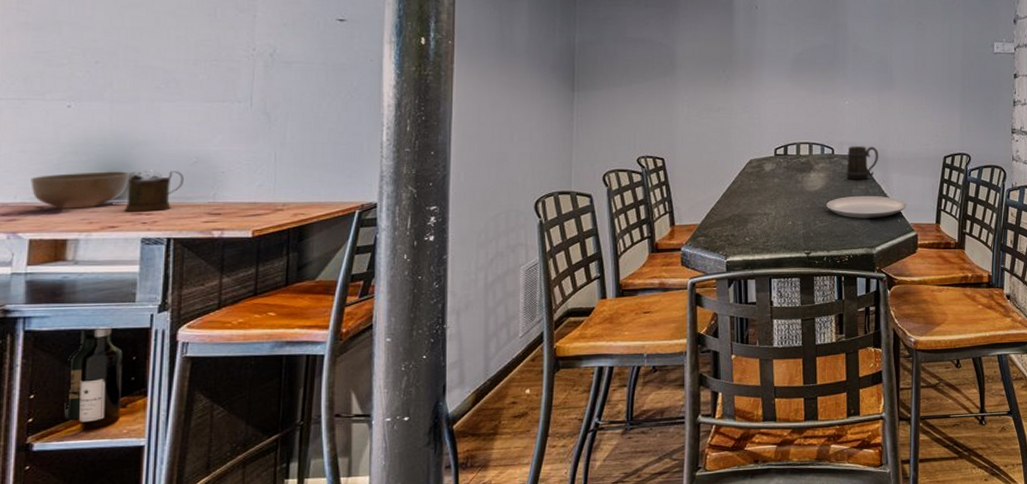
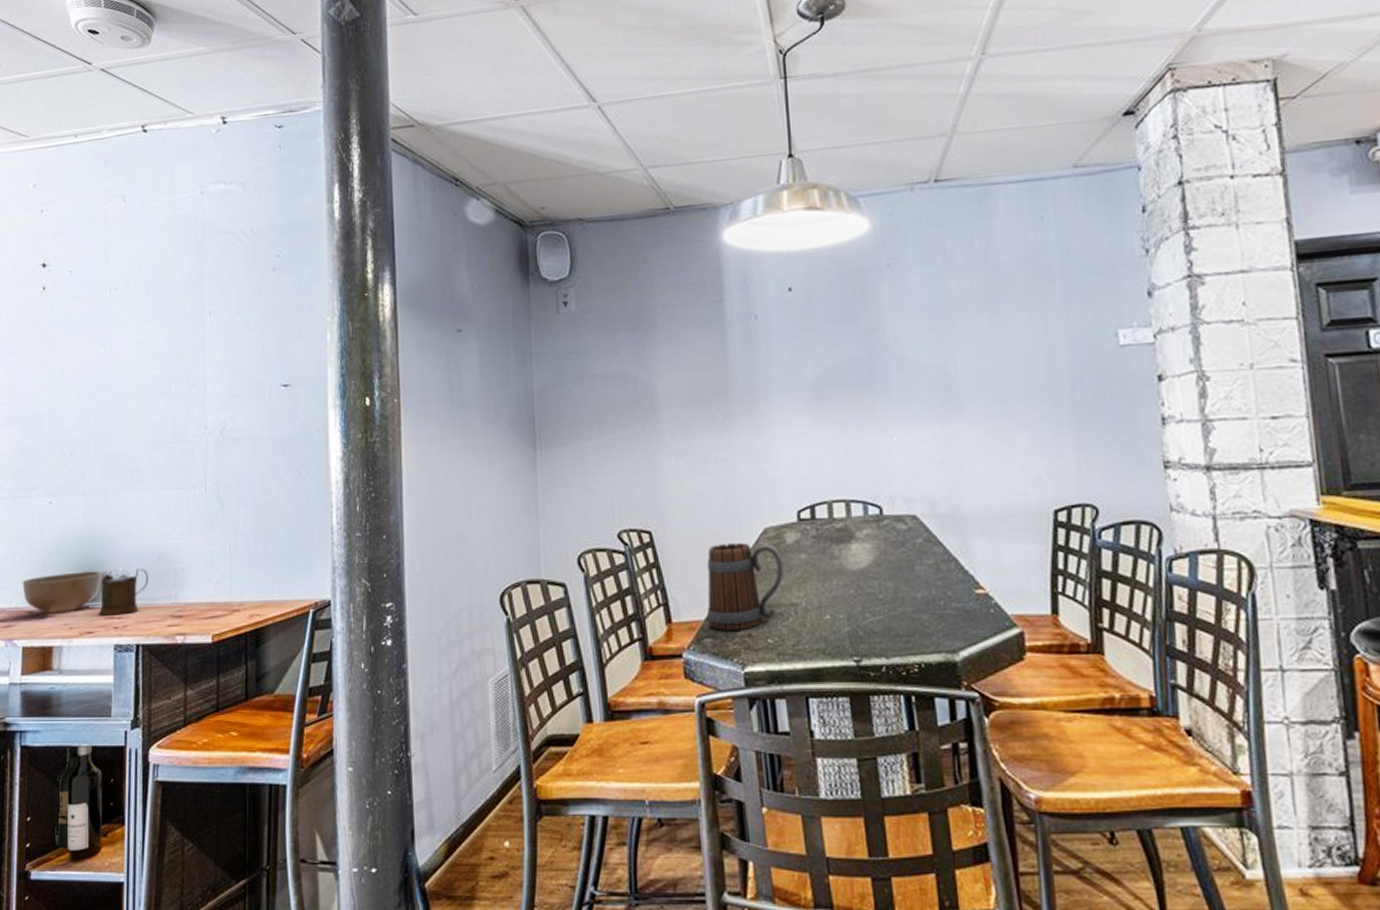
beer mug: none [702,169,762,232] -> present [706,542,784,632]
plate: present [826,195,907,218] -> none [878,573,1002,608]
beer mug: present [846,146,879,180] -> none [902,500,951,552]

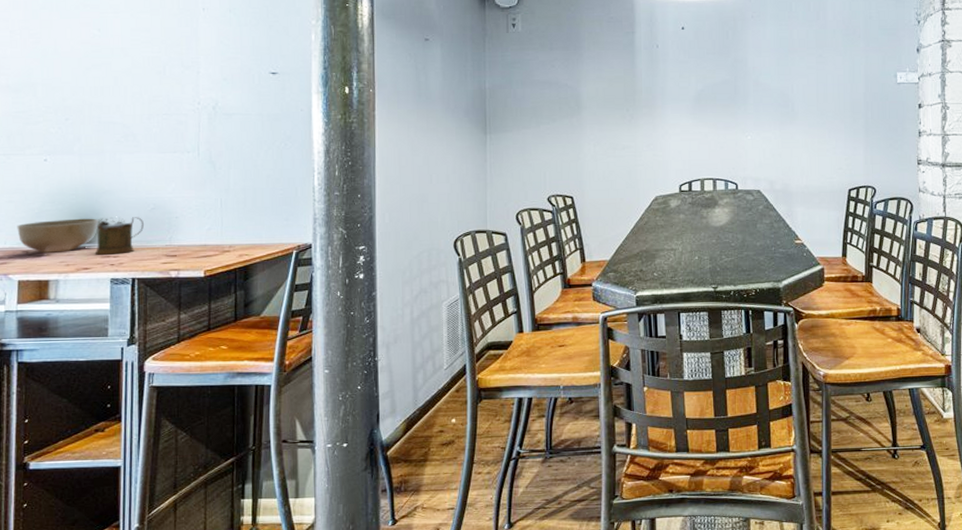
wine bottle: present [55,746,79,849] -> none [53,361,77,444]
bottle: present [67,743,103,861] -> none [65,358,100,453]
beer mug: present [706,542,784,632] -> none [611,206,668,268]

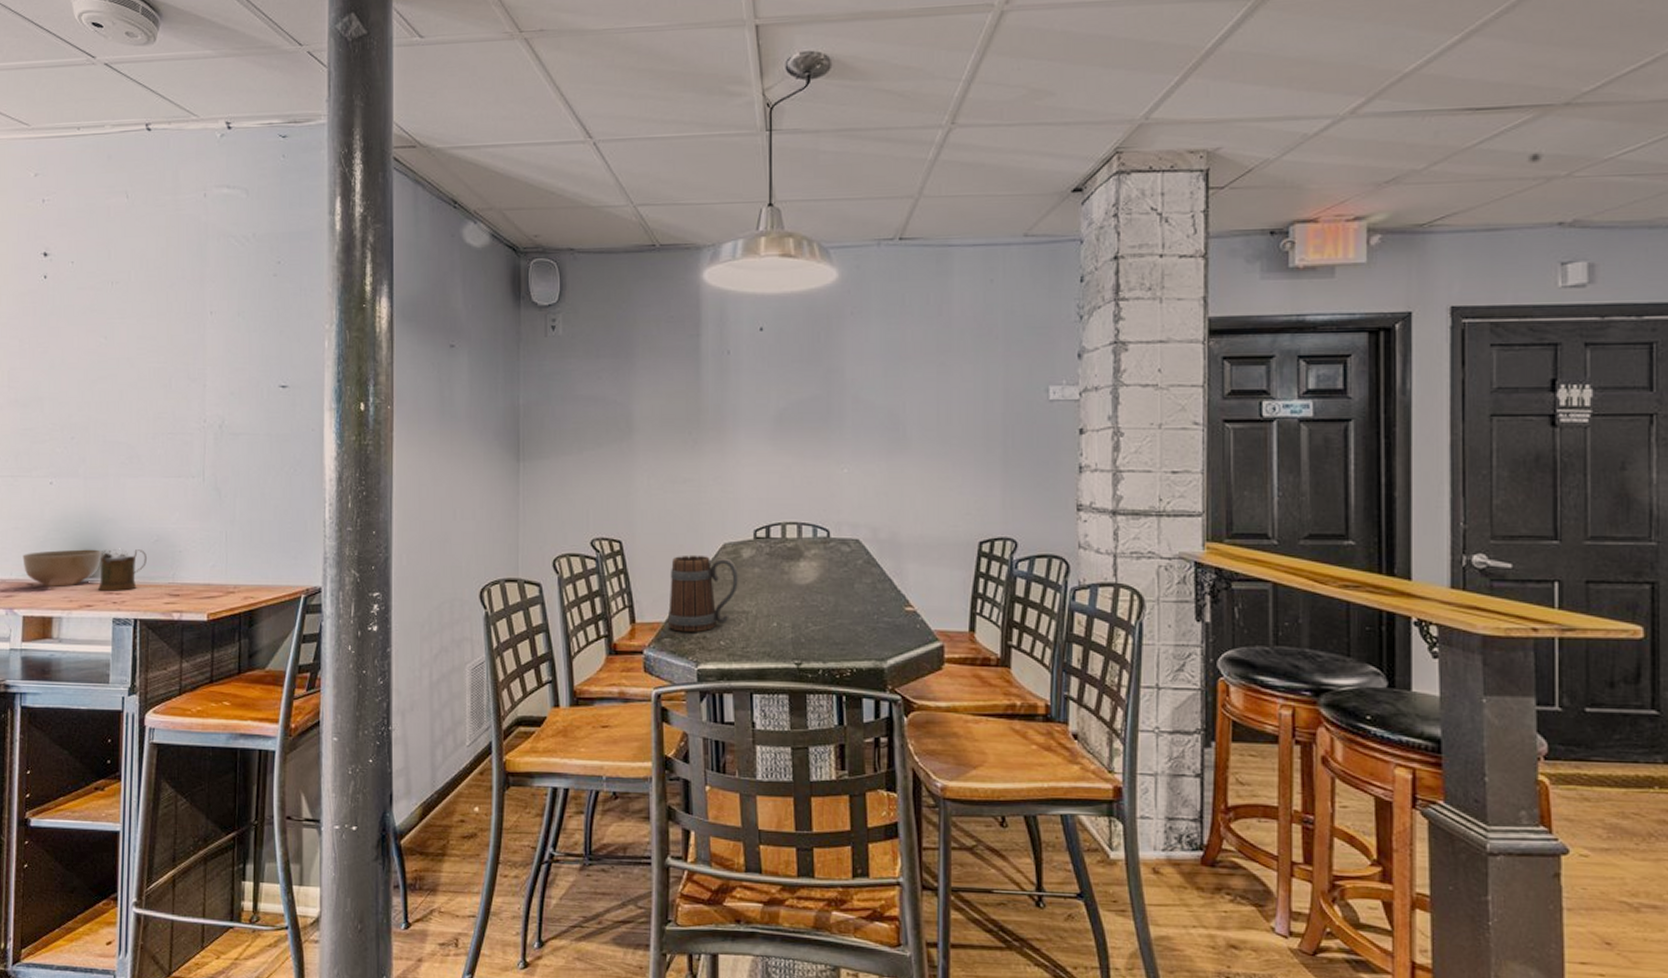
beer mug: none [611,206,668,268] -> present [667,555,739,633]

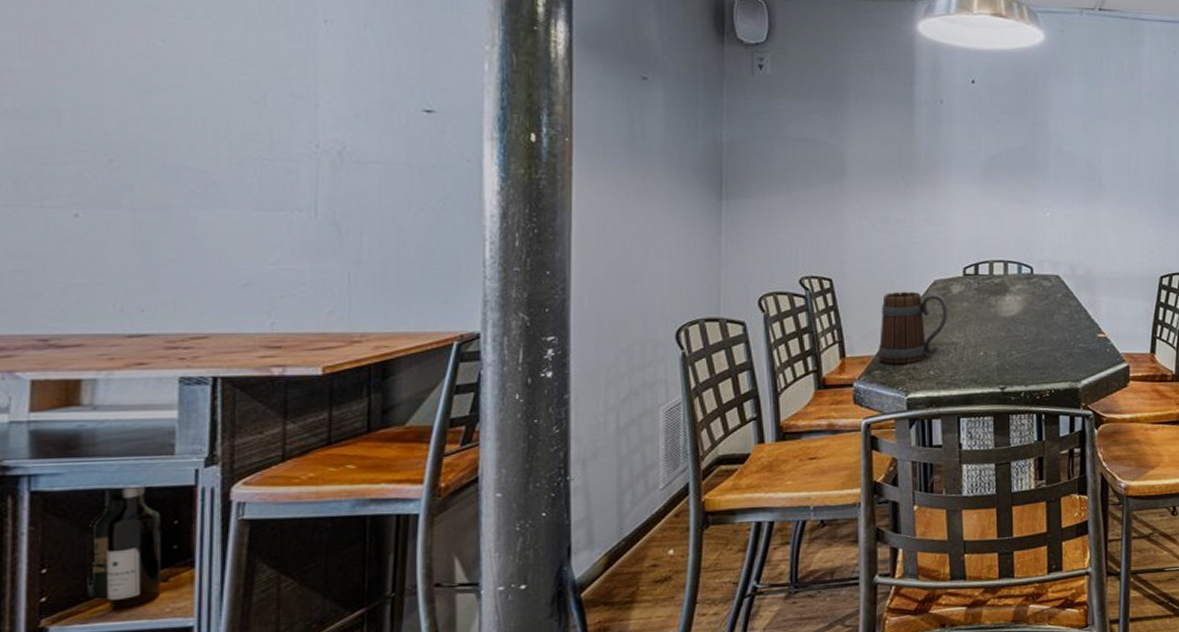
bowl: present [22,549,102,587] -> none [29,296,161,342]
wine bottle: none [54,708,78,800] -> present [87,489,125,600]
bottle: none [66,706,100,812] -> present [106,484,162,611]
beer mug: present [97,549,147,592] -> none [154,295,231,347]

